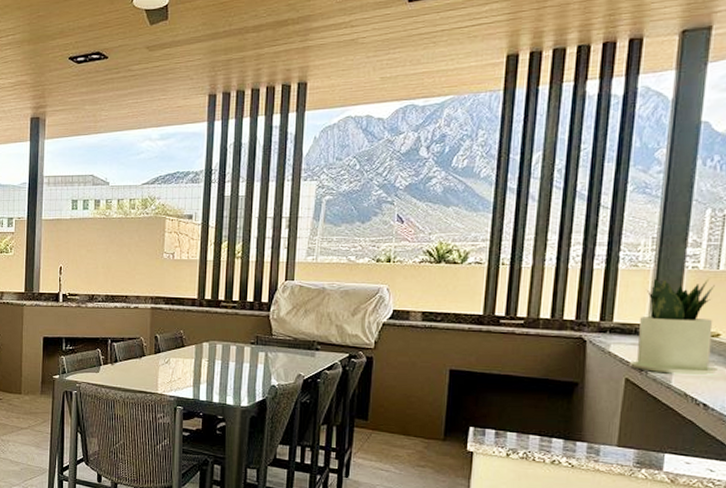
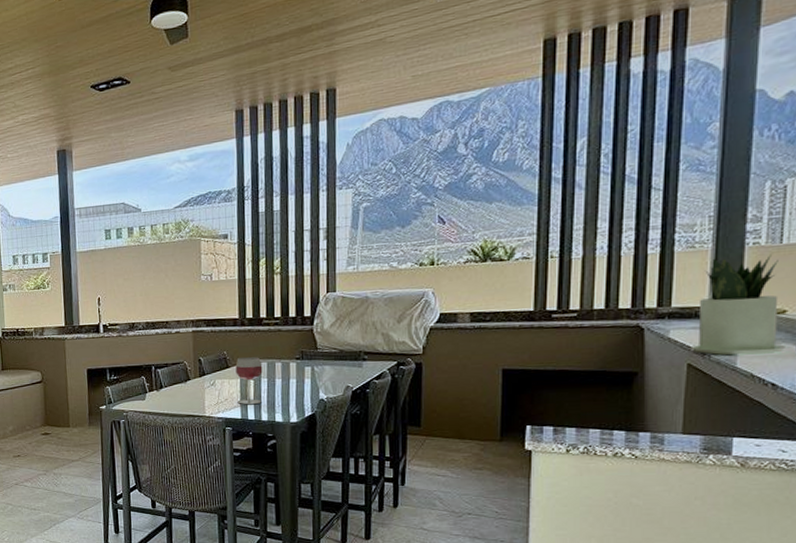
wineglass: none [190,337,217,386] -> present [235,356,263,405]

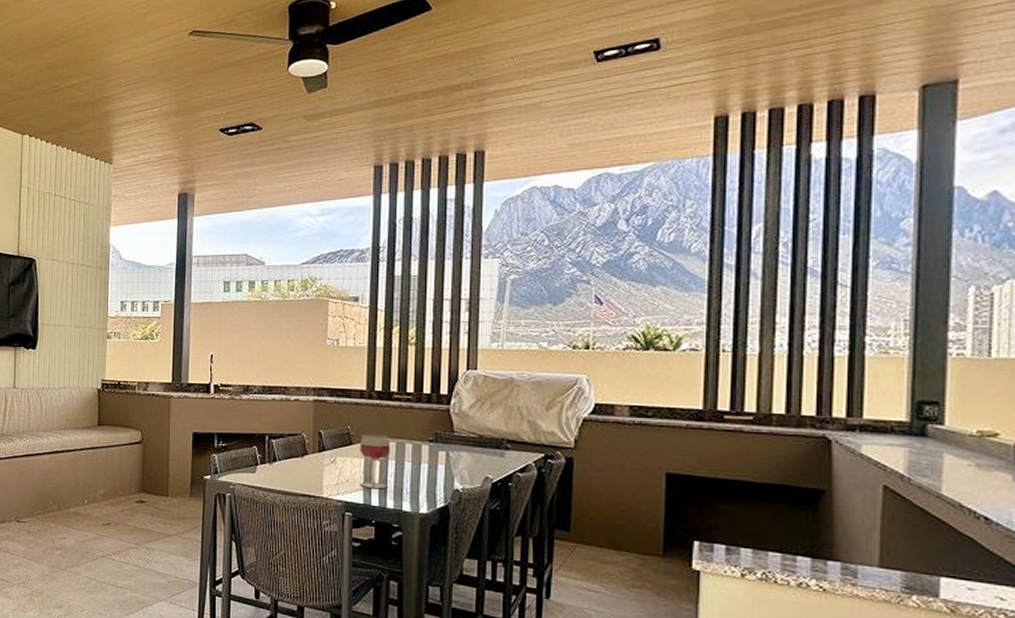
planter: present [690,255,785,356] -> none [886,369,999,482]

